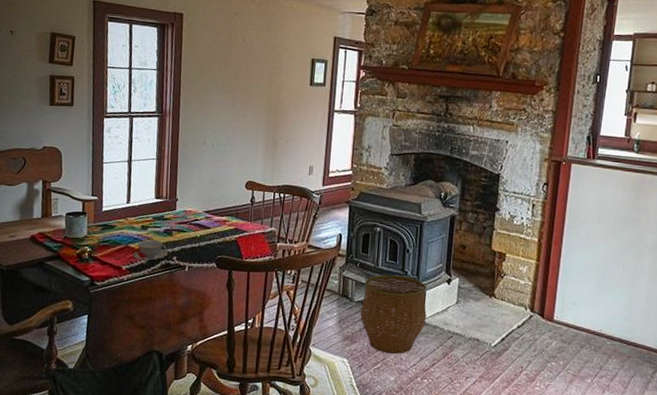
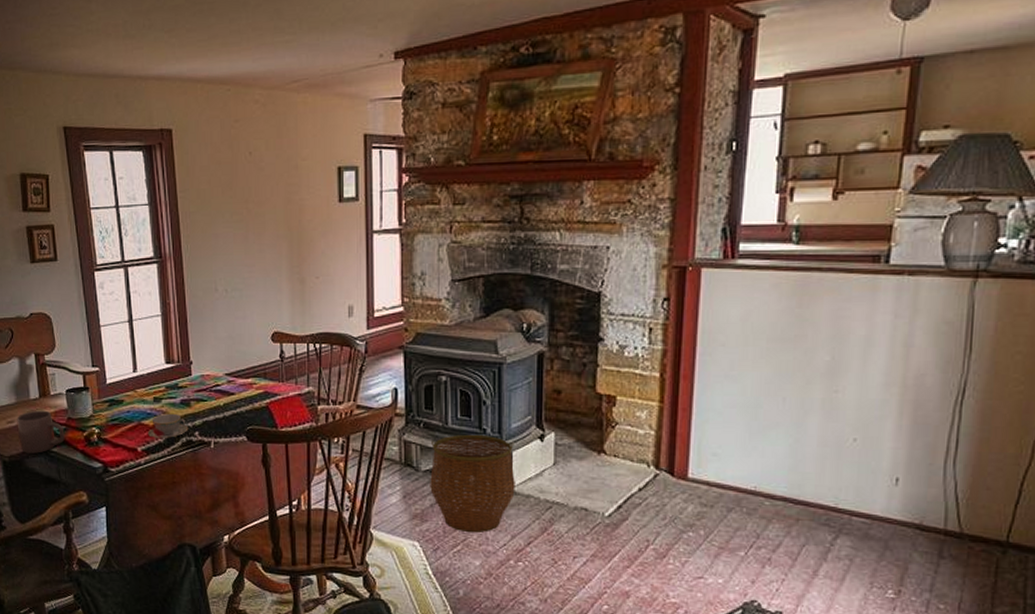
mug: none [17,228,60,265] -> present [17,410,65,454]

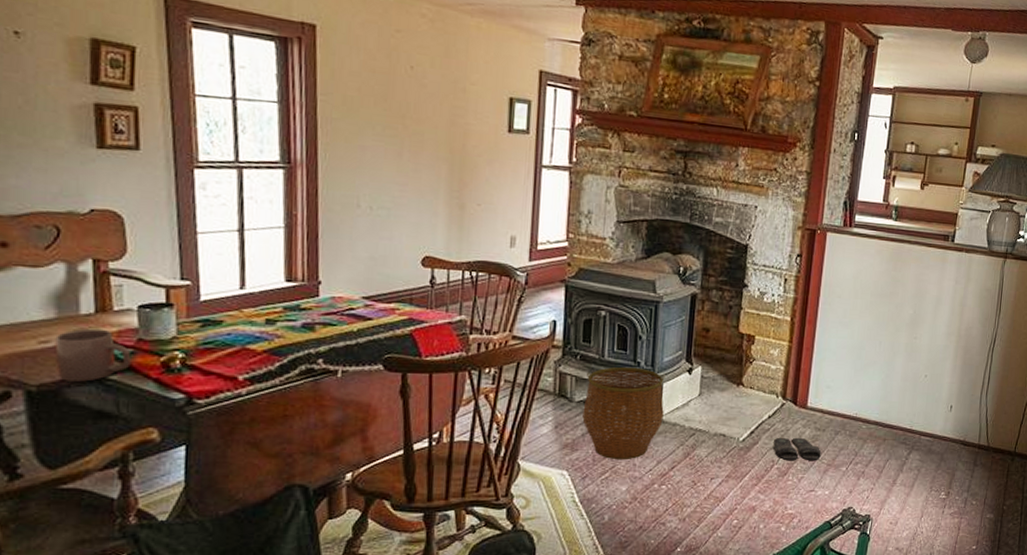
teacup: present [147,413,189,438] -> none [253,337,310,366]
slippers: none [646,513,710,543] -> present [772,437,822,461]

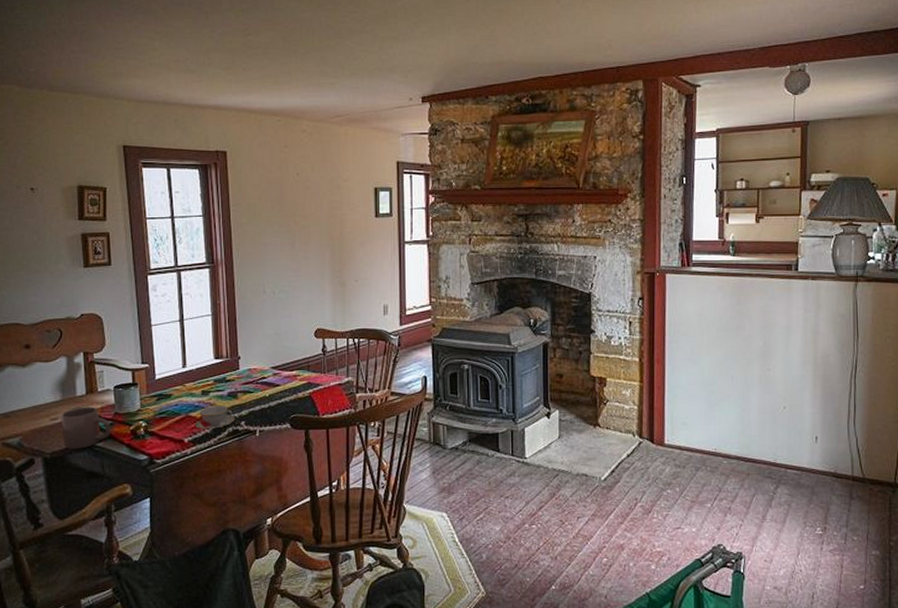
teacup: none [253,337,310,366] -> present [194,405,235,429]
basket: present [582,366,665,459] -> none [456,414,529,501]
slippers: present [772,437,822,461] -> none [634,475,684,499]

